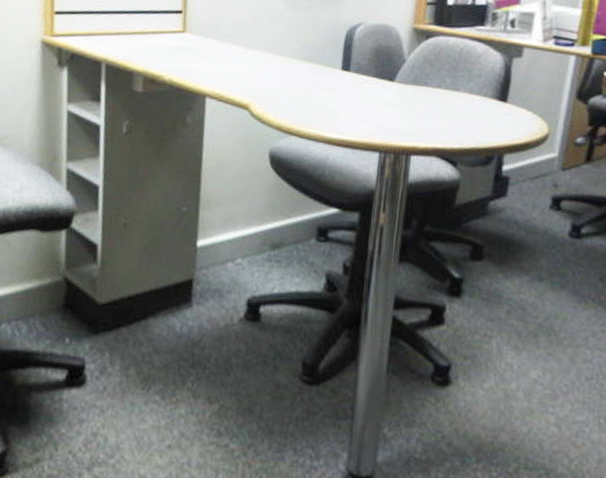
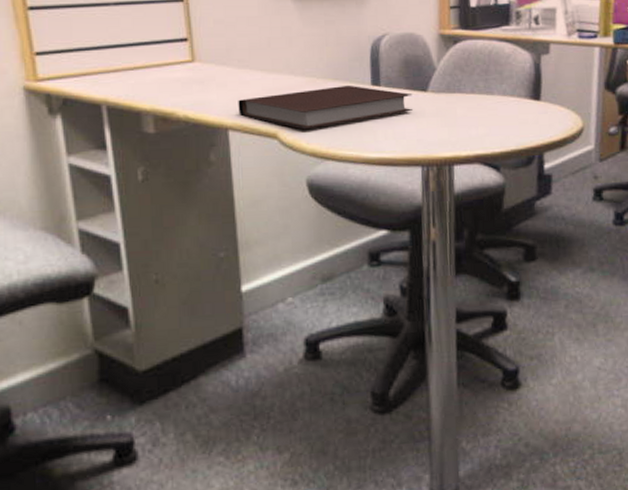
notebook: none [217,67,380,105] -> present [238,85,413,130]

